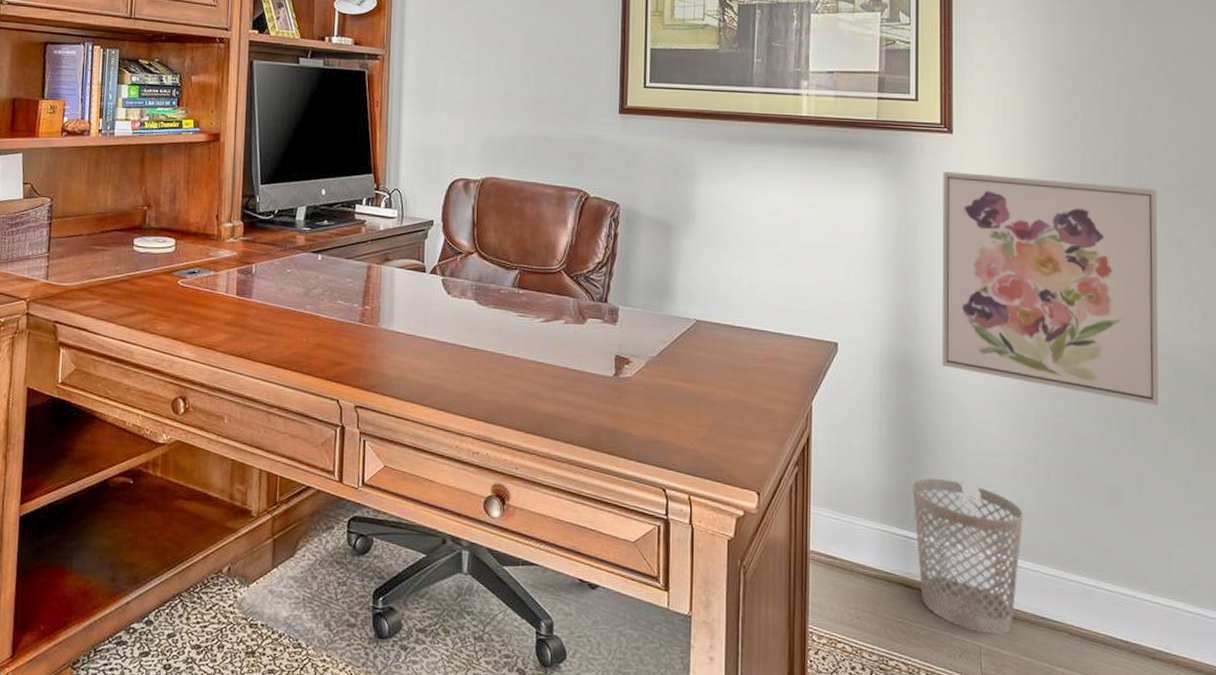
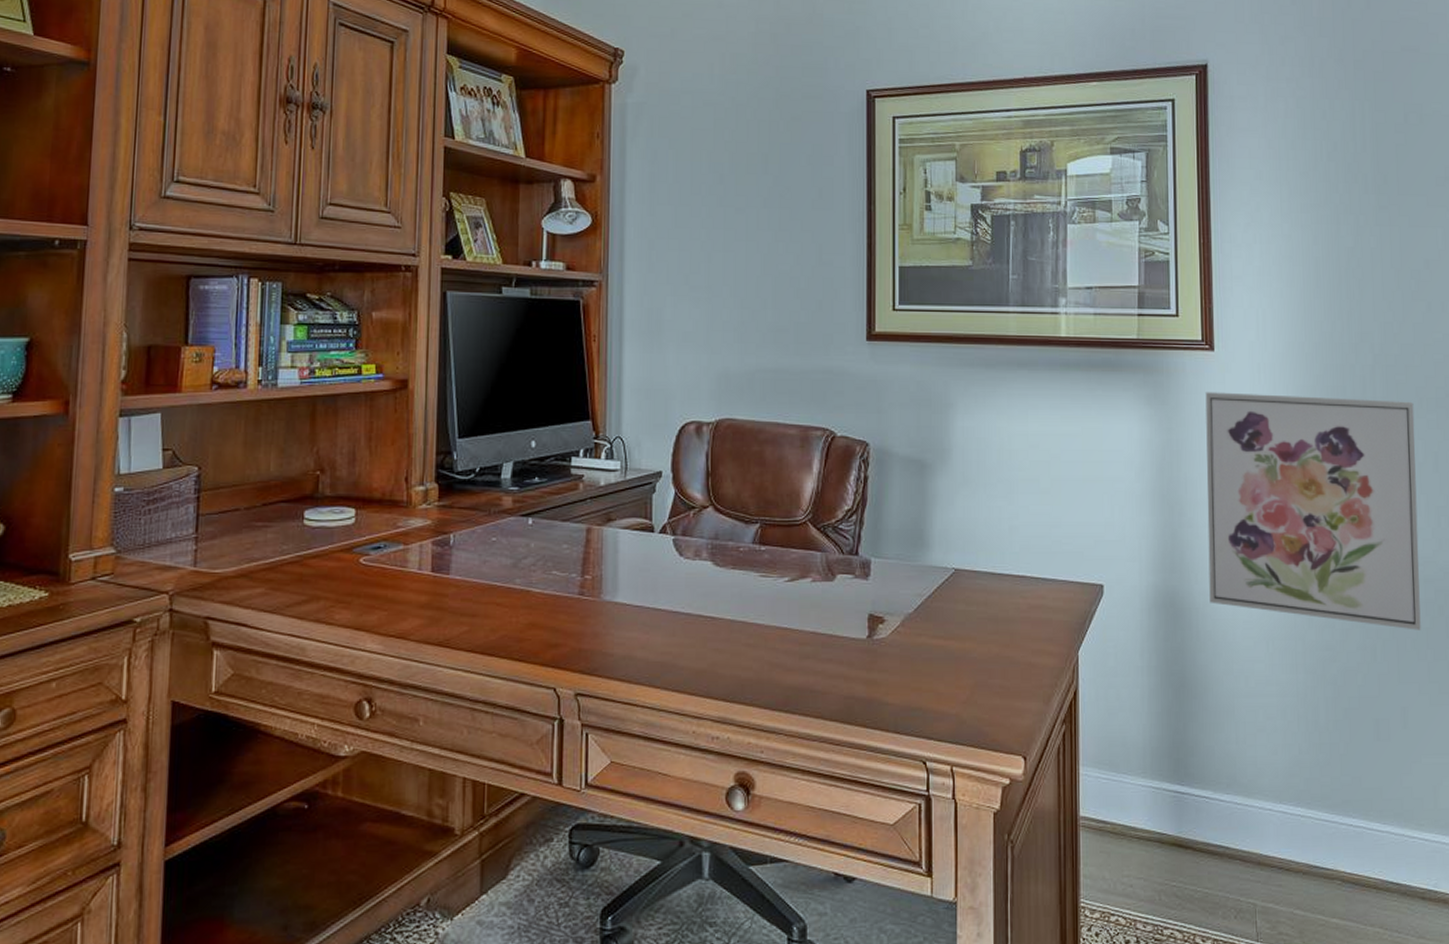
wastebasket: present [912,478,1023,635] -> none [1183,725,1294,890]

